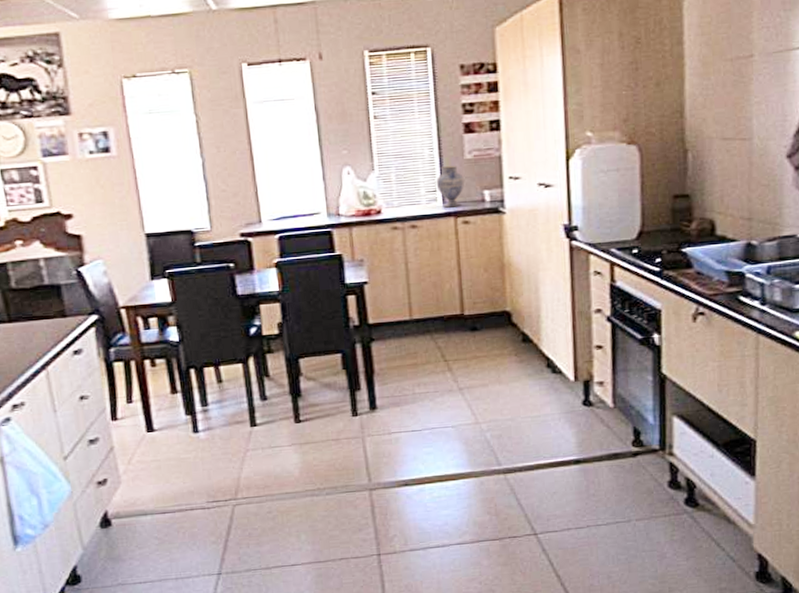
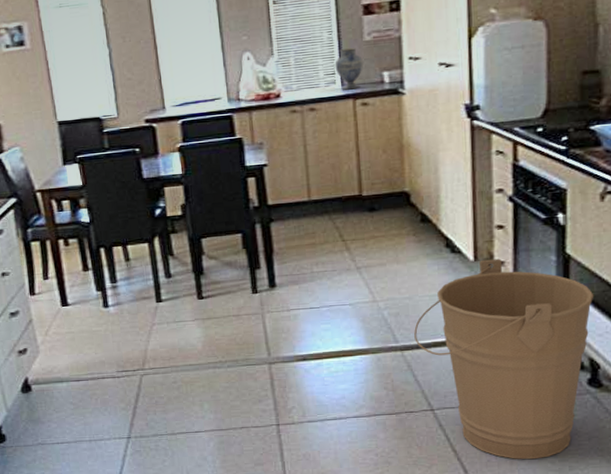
bucket: none [517,379,689,583] -> present [414,258,594,460]

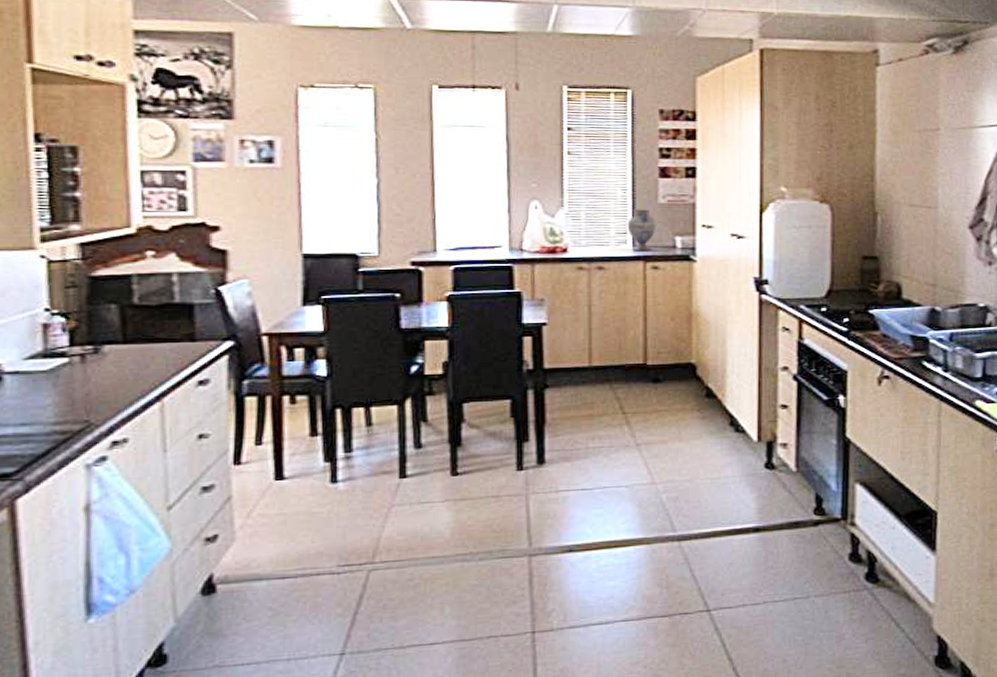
bucket: present [414,258,594,460] -> none [693,440,872,667]

